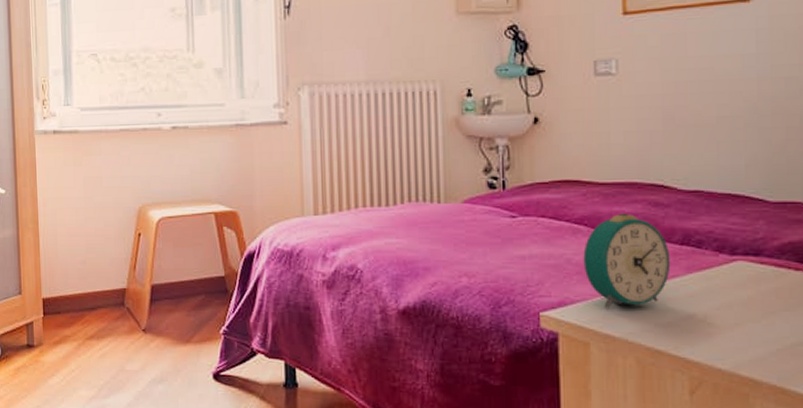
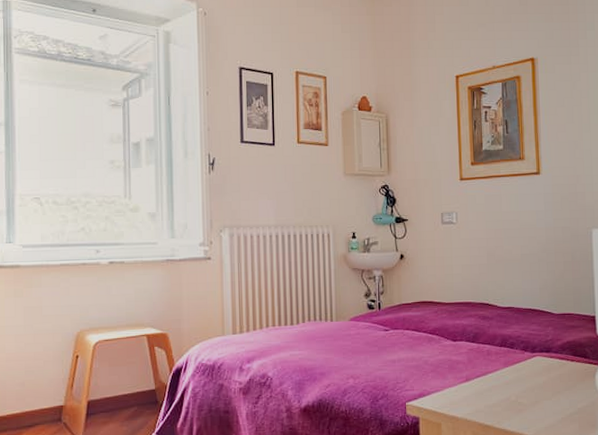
alarm clock: present [583,212,671,310] -> none [436,324,494,397]

